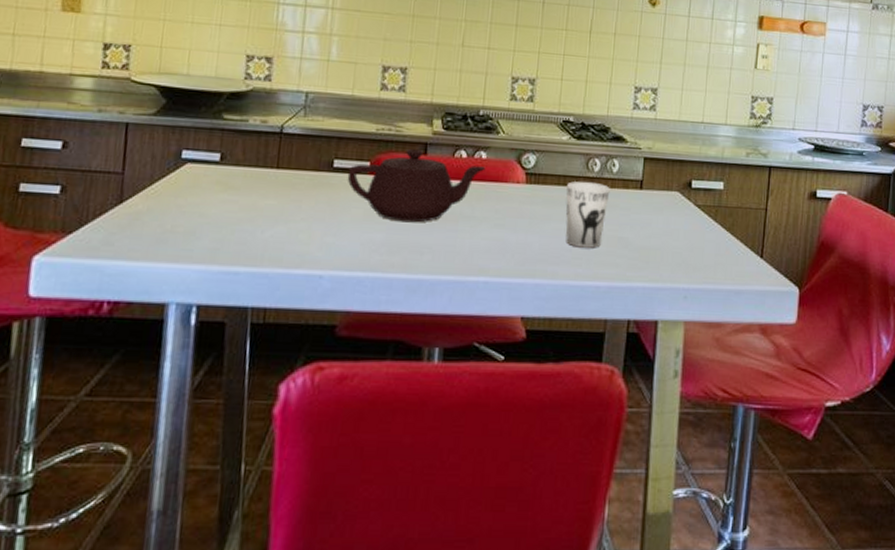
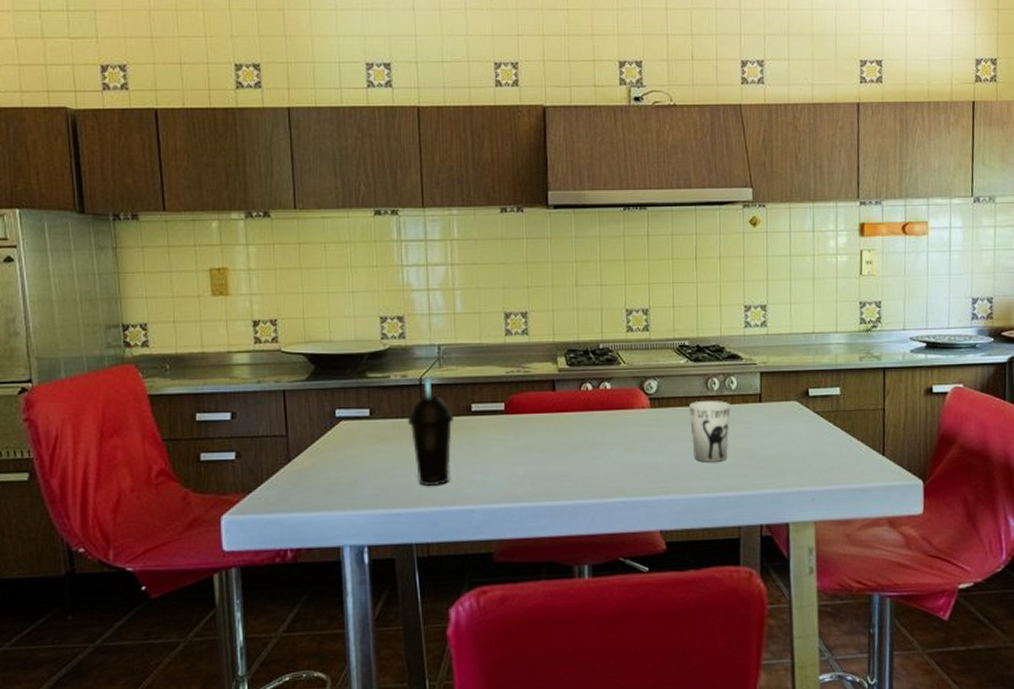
cup: none [261,125,314,246] -> present [408,377,455,487]
teapot: present [347,148,486,223] -> none [485,386,611,455]

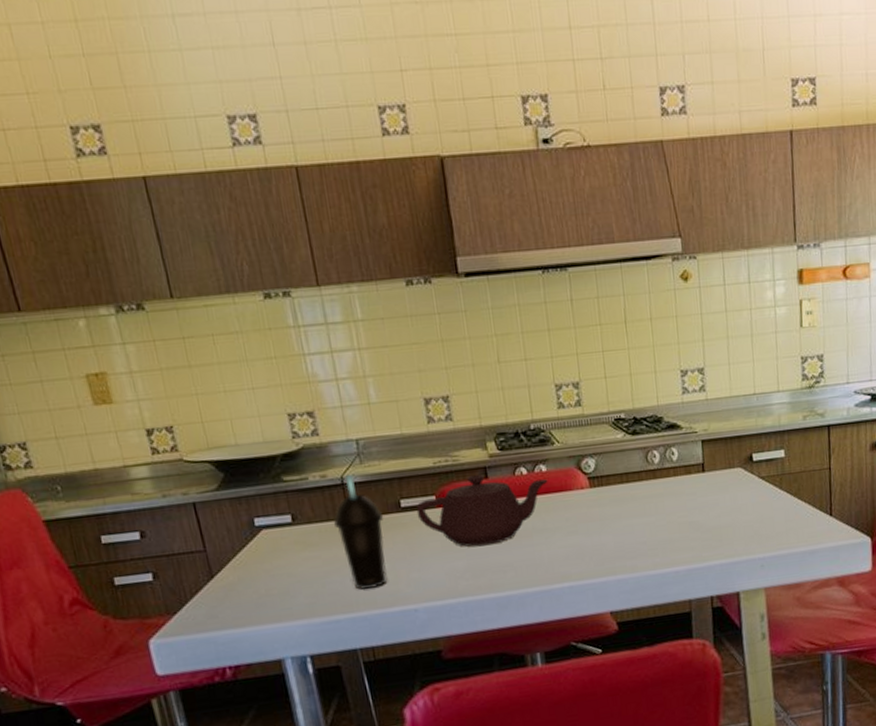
teapot: none [485,386,611,455] -> present [416,474,548,547]
cup: present [689,400,731,462] -> none [630,474,674,539]

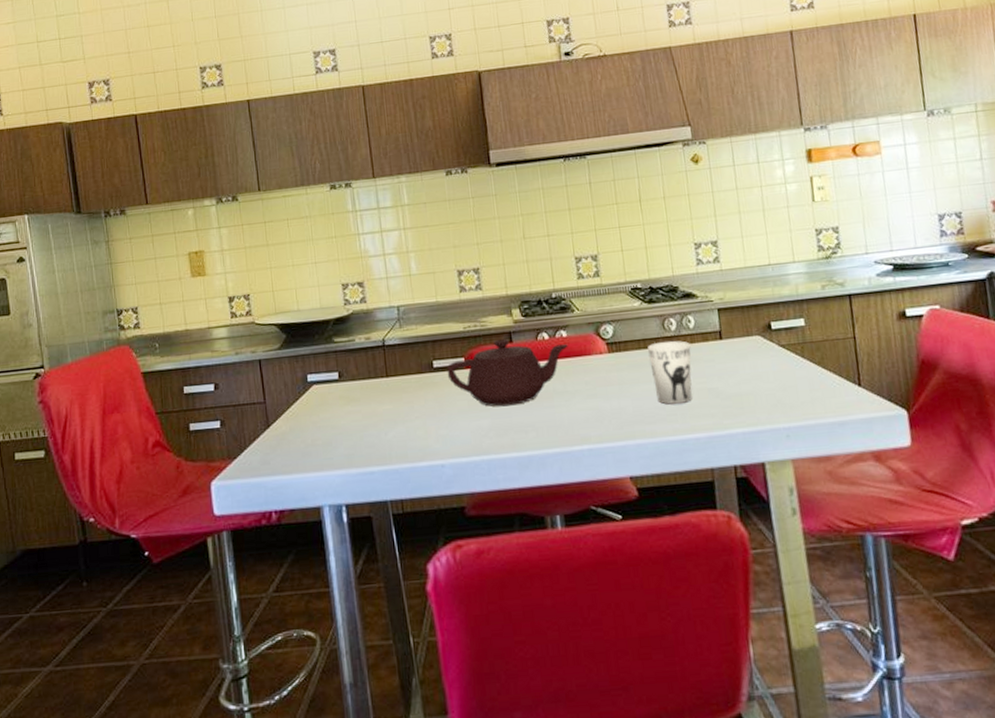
cup: present [334,475,387,590] -> none [374,337,418,444]
cup: none [630,474,674,539] -> present [648,340,692,405]

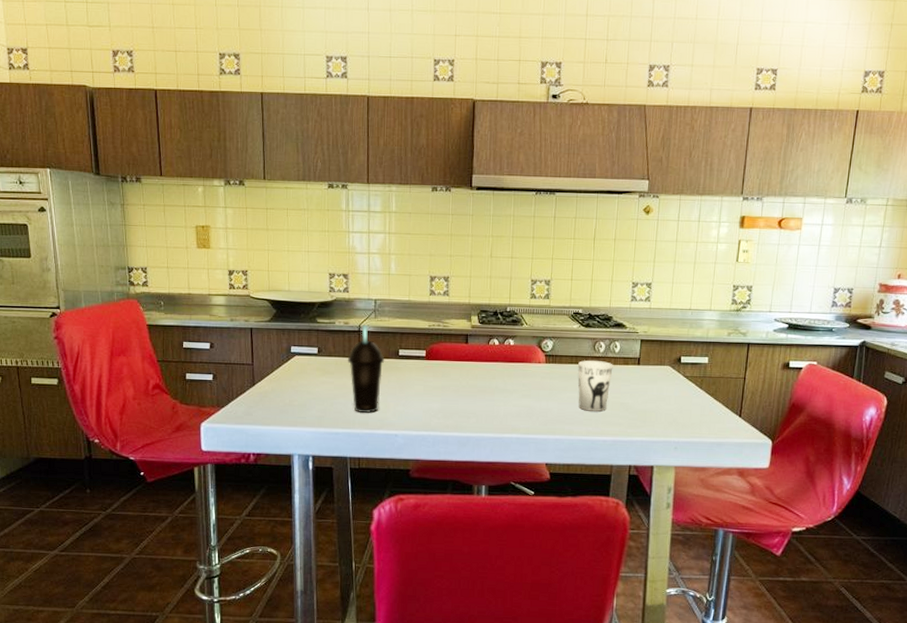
cup: none [374,337,418,444] -> present [348,325,385,413]
teapot: present [446,338,568,407] -> none [410,339,514,395]

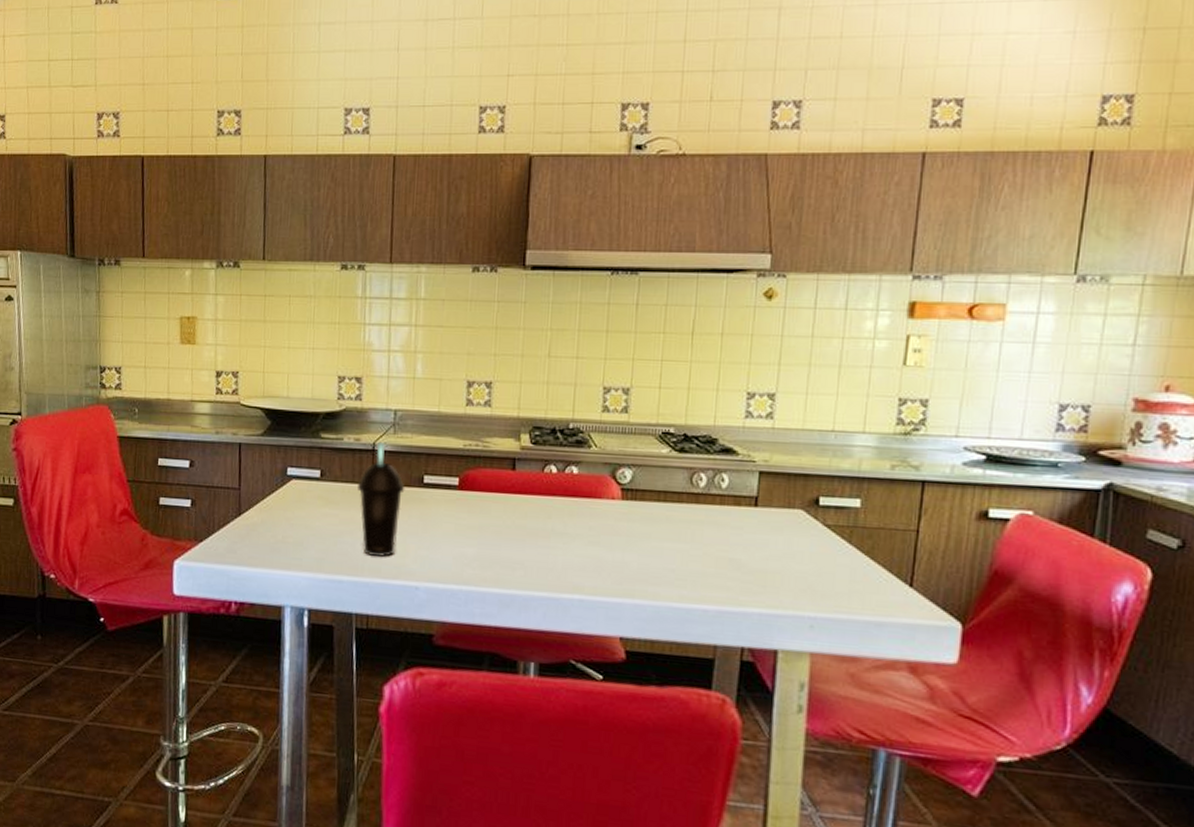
cup: present [578,360,613,412] -> none [667,497,719,570]

